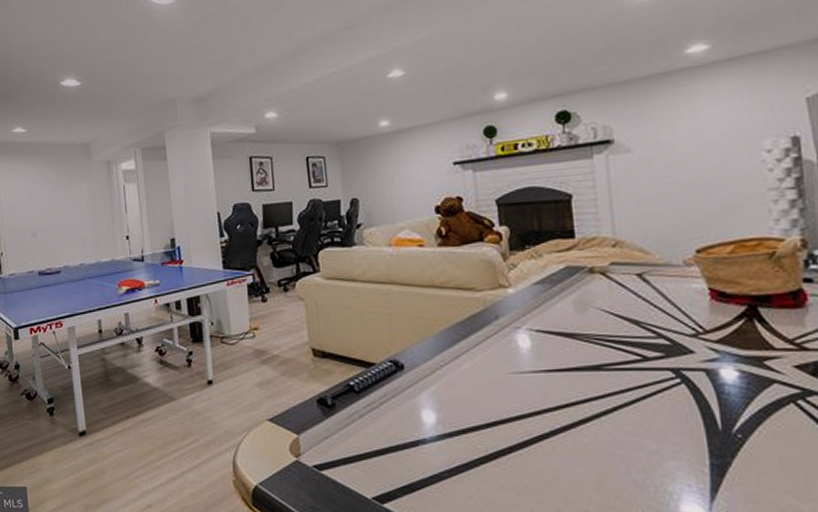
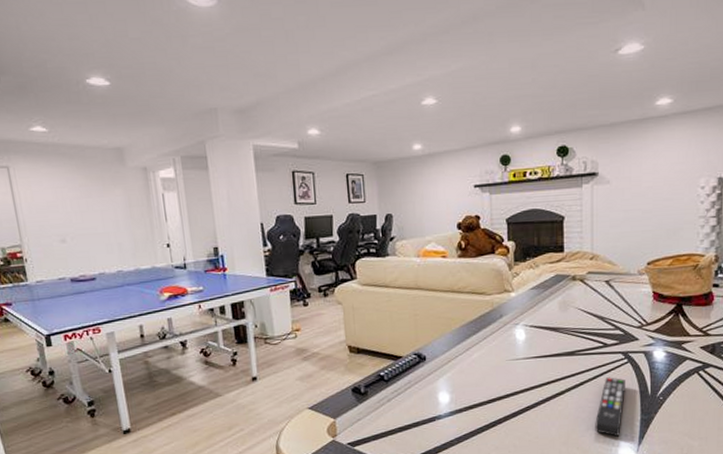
remote control: none [639,402,682,487] -> present [595,377,625,437]

